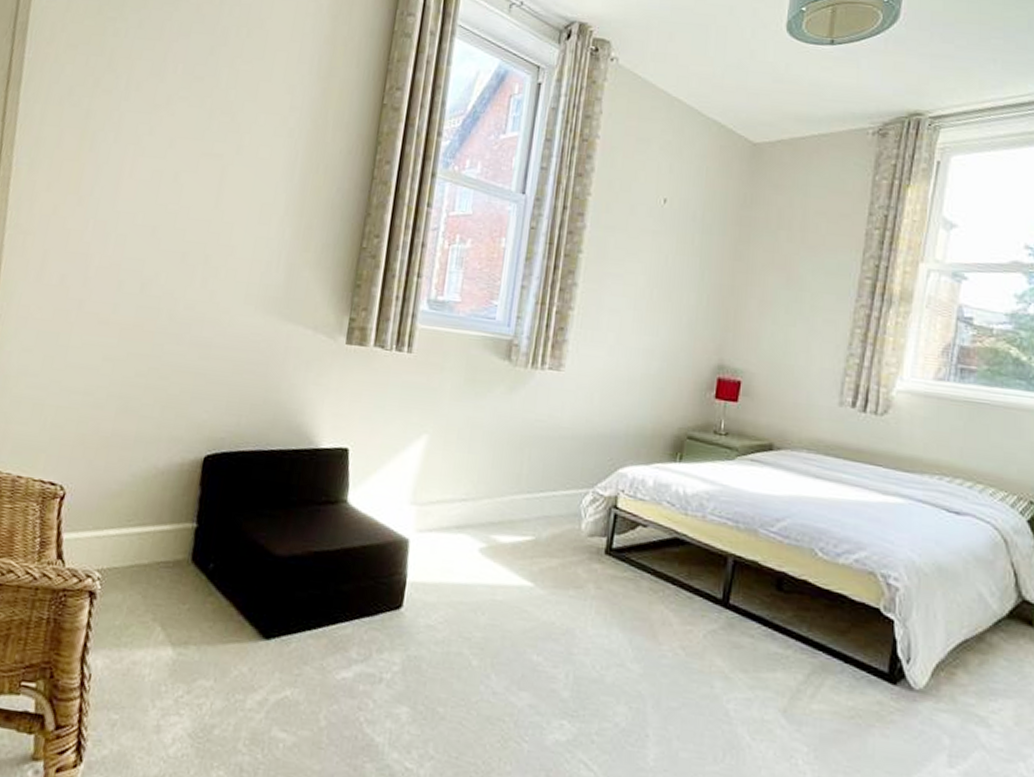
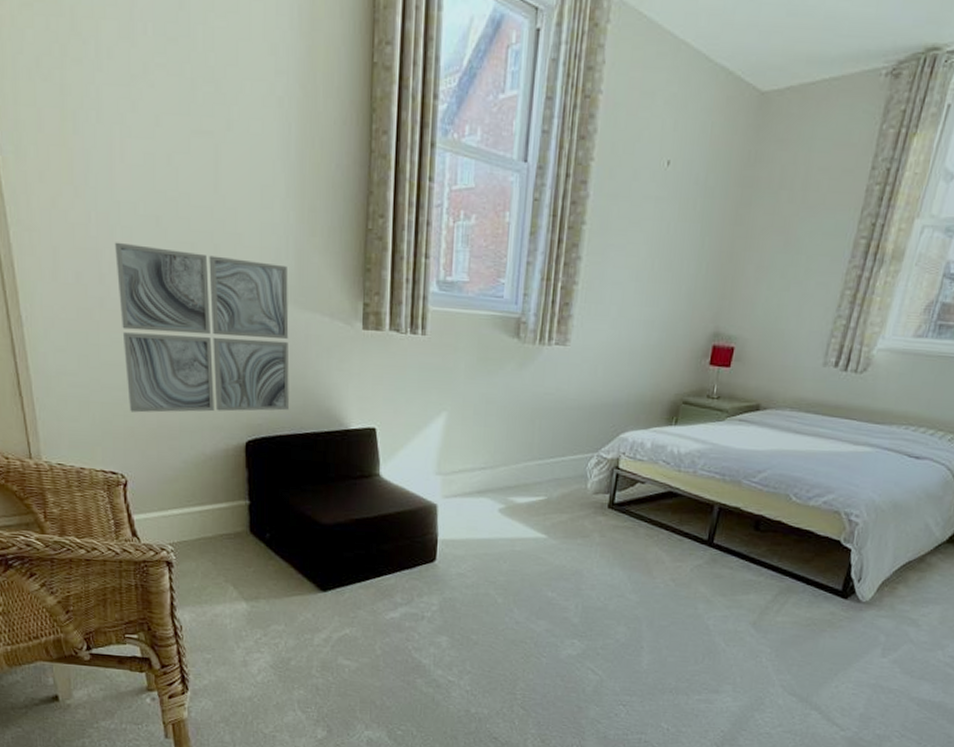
wall art: none [85,248,276,425] -> present [114,242,289,413]

